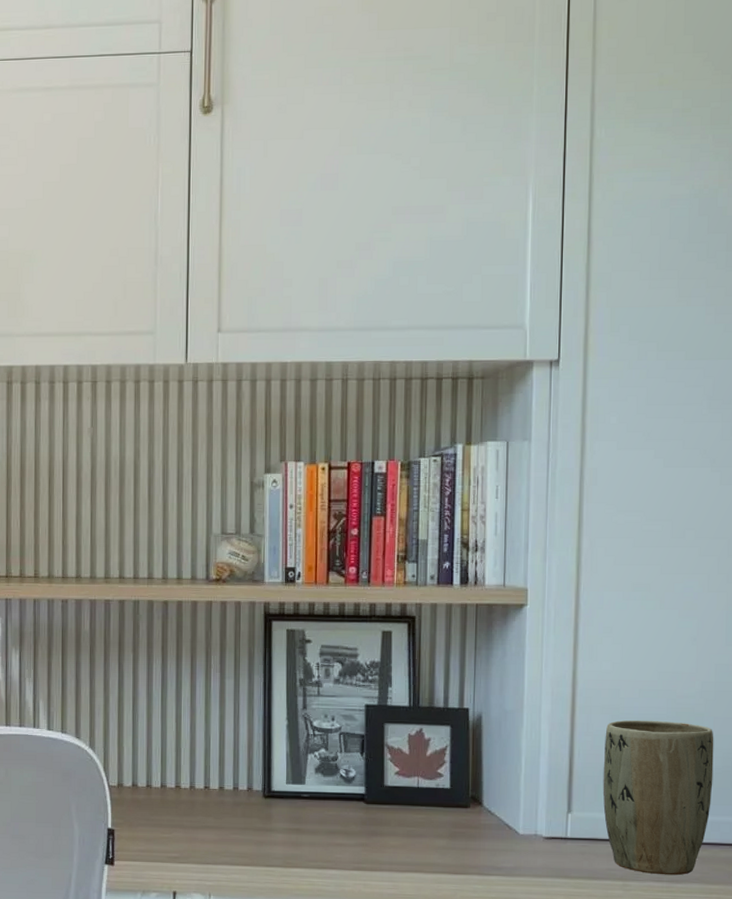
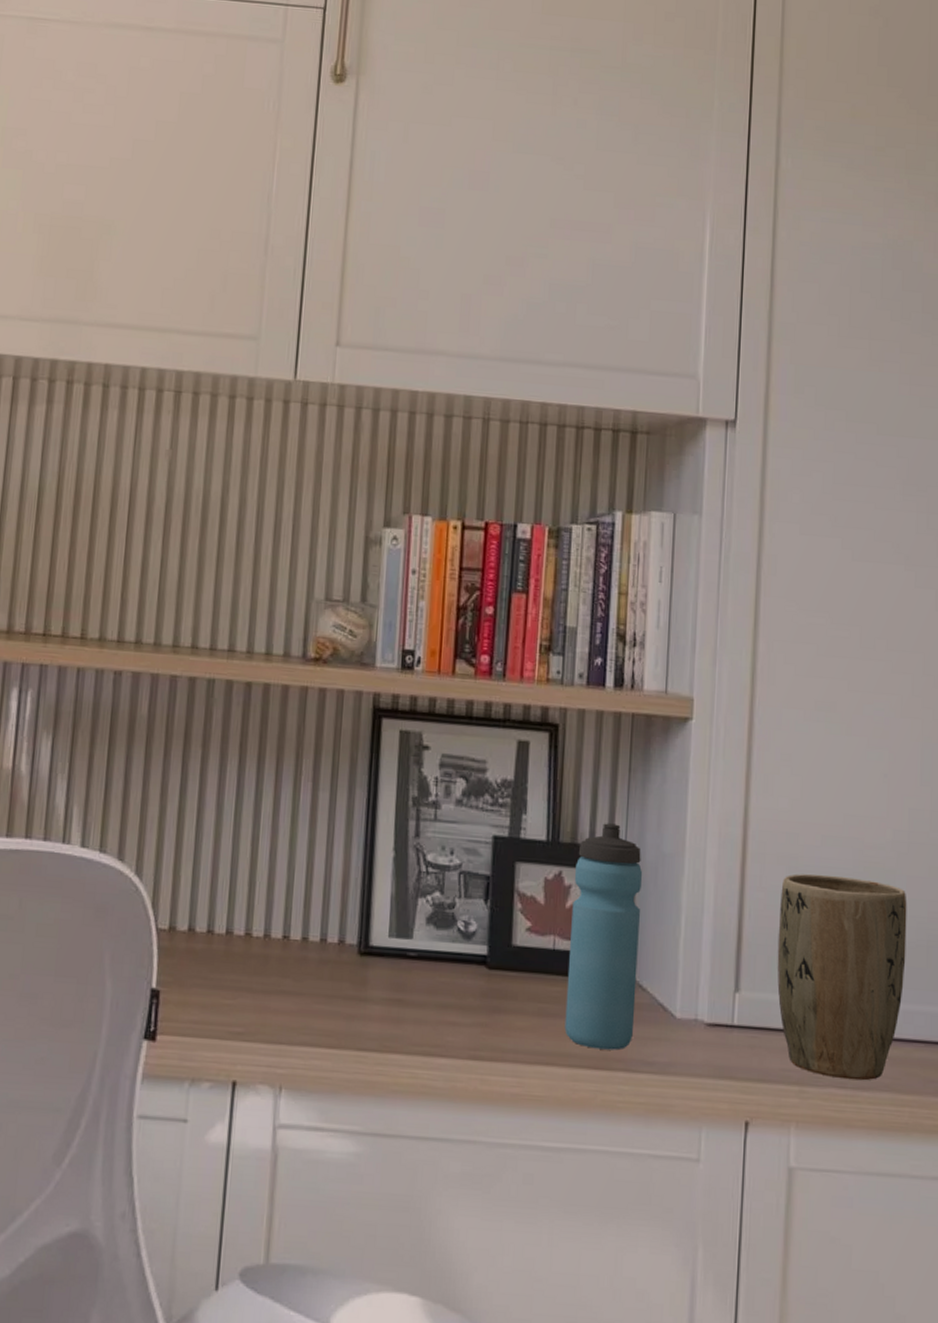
water bottle: none [429,690,489,860] -> present [564,823,643,1051]

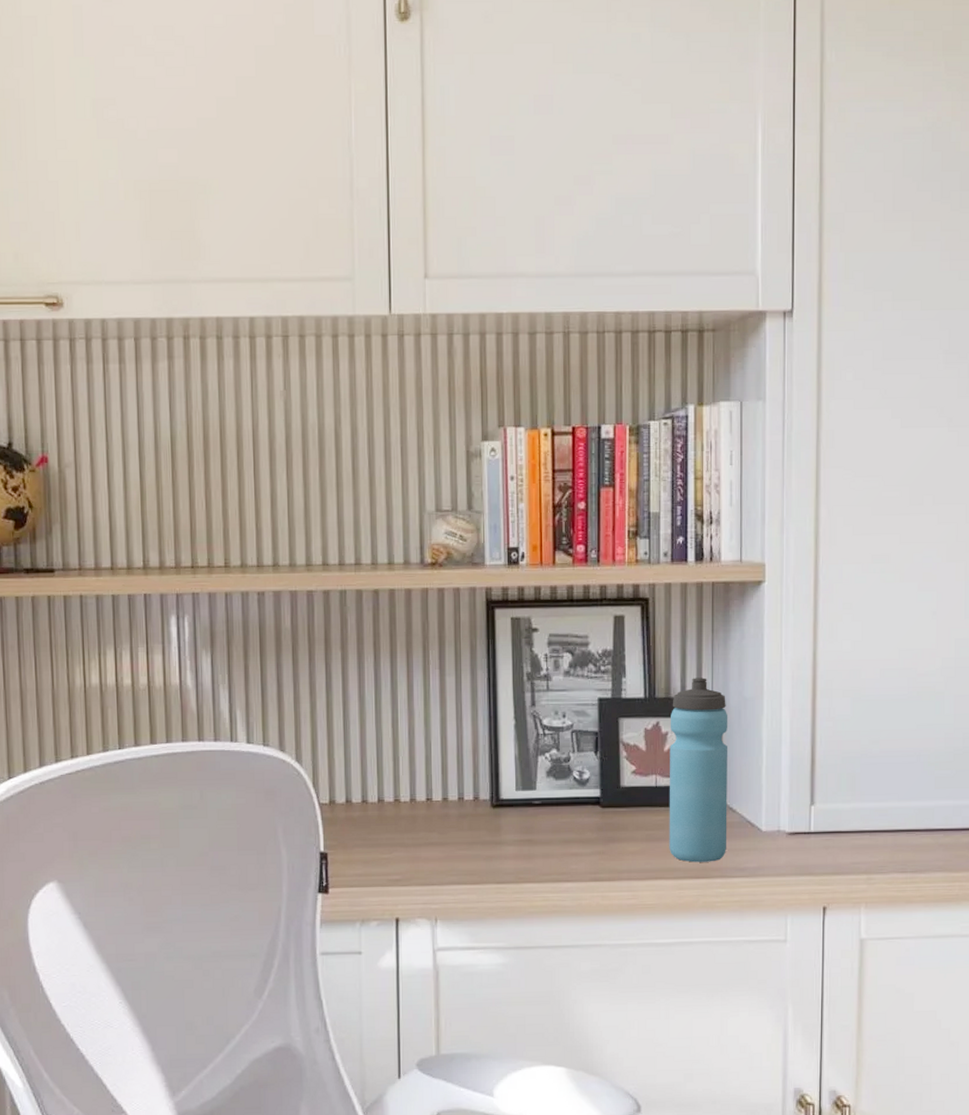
plant pot: present [777,874,907,1081] -> none [845,701,955,866]

